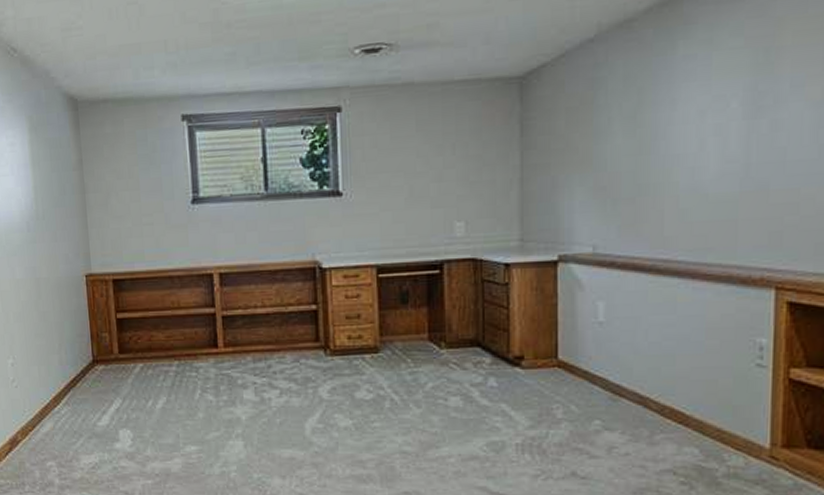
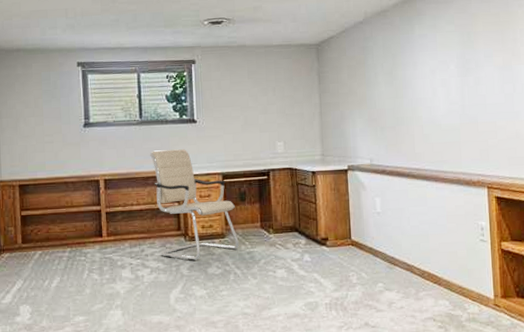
office chair: none [279,232,398,381] -> present [150,149,239,261]

